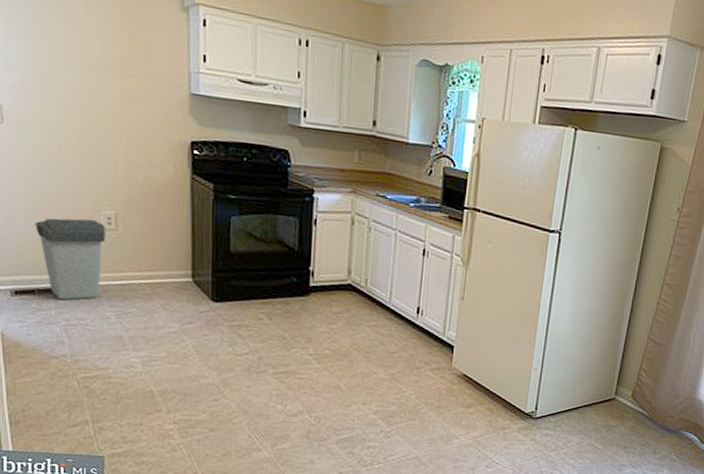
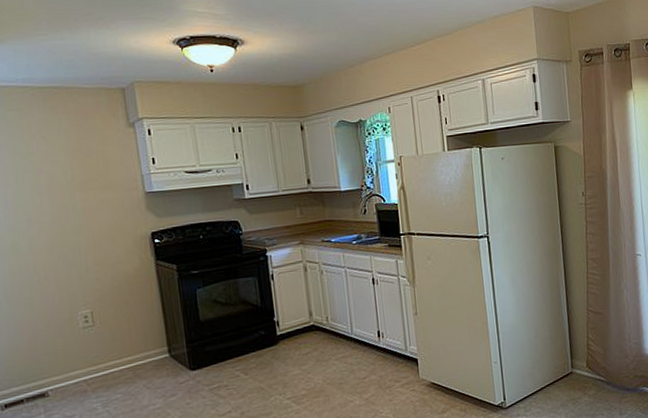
trash can: present [35,218,106,300] -> none [18,321,85,403]

